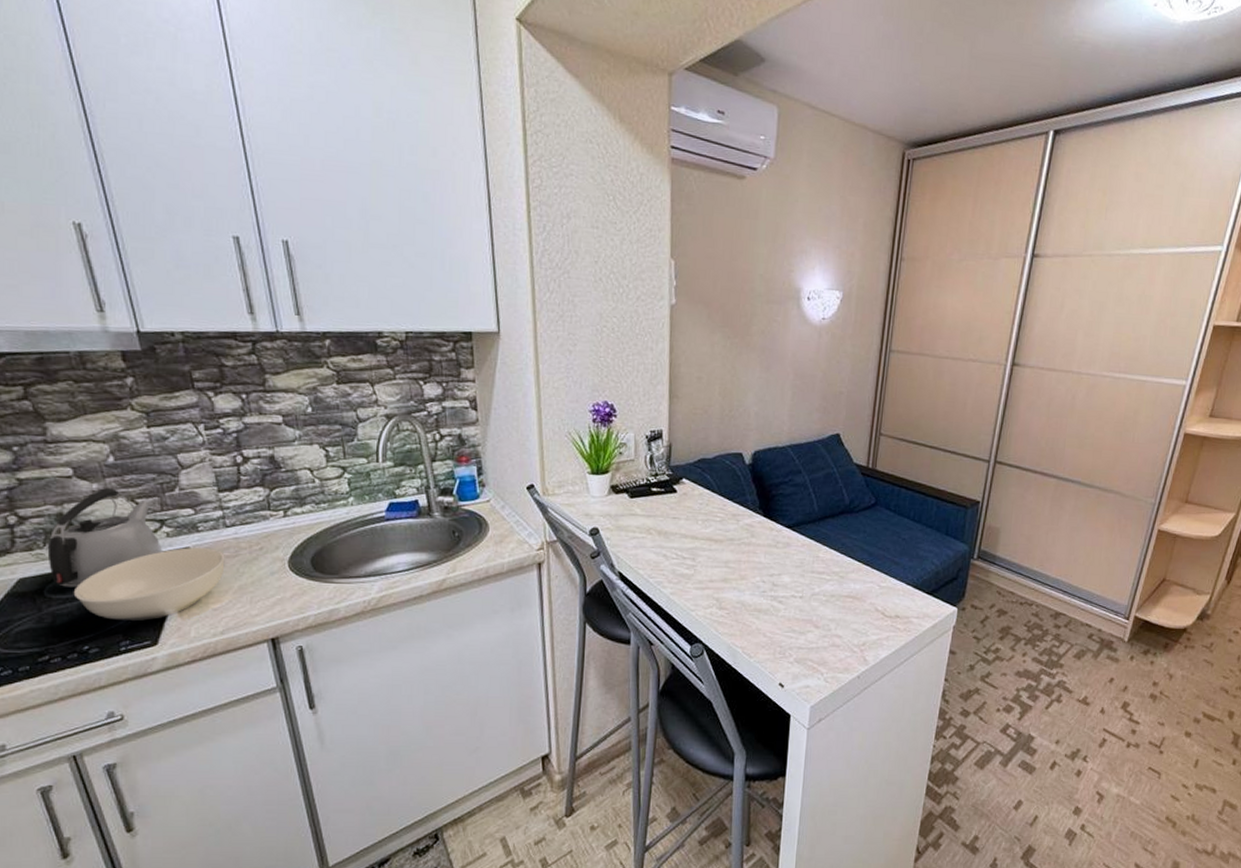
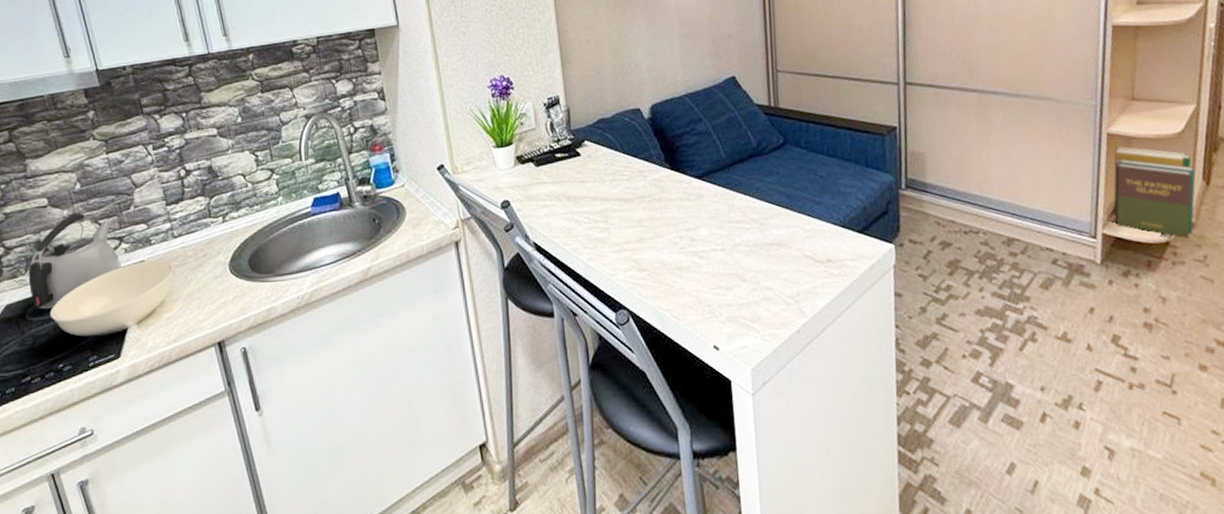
books: none [1147,542,1221,627] -> present [1113,146,1195,239]

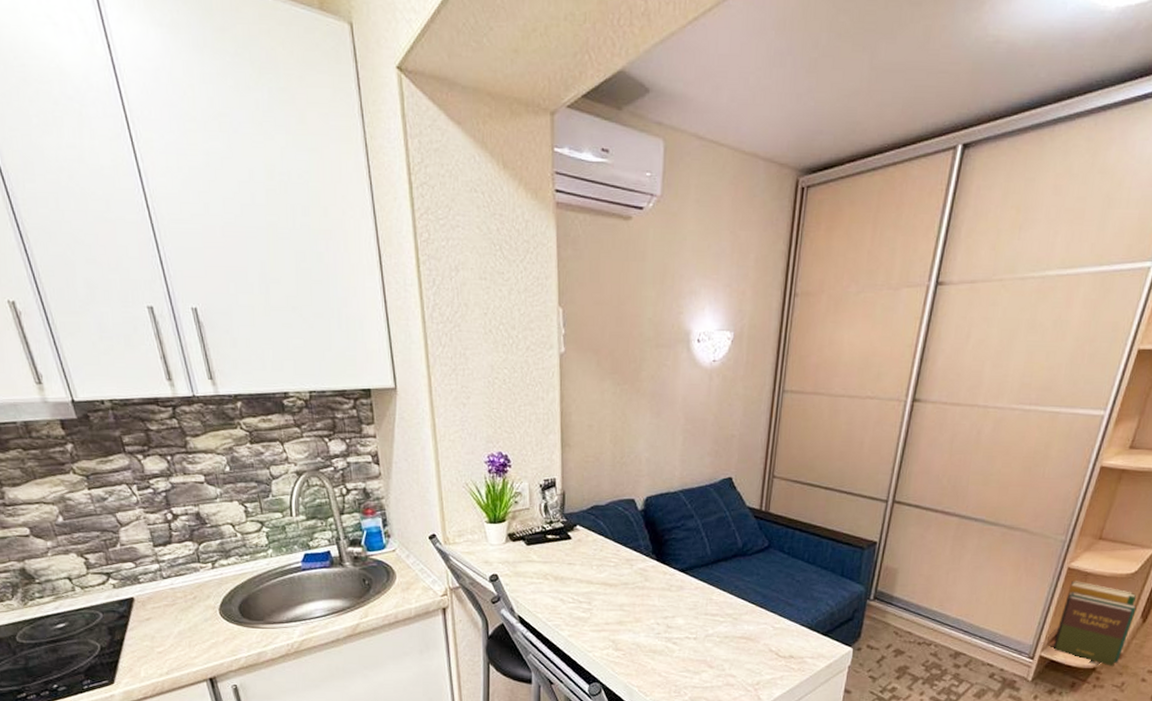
kettle: present [28,213,123,309] -> none [15,545,112,634]
bowl: present [49,259,175,337] -> none [40,597,165,663]

